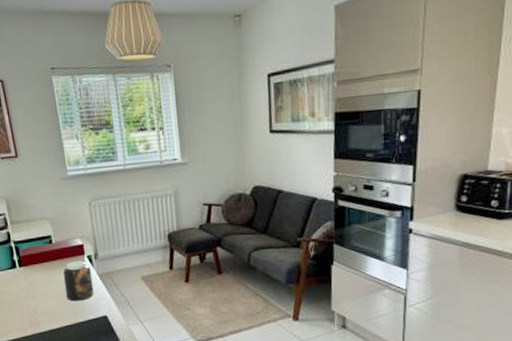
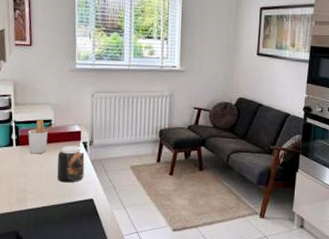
utensil holder: none [29,236,57,274] -> present [28,119,57,154]

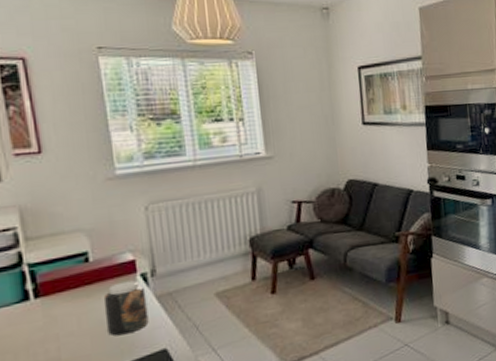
utensil holder: present [28,119,57,154] -> none [52,253,97,306]

